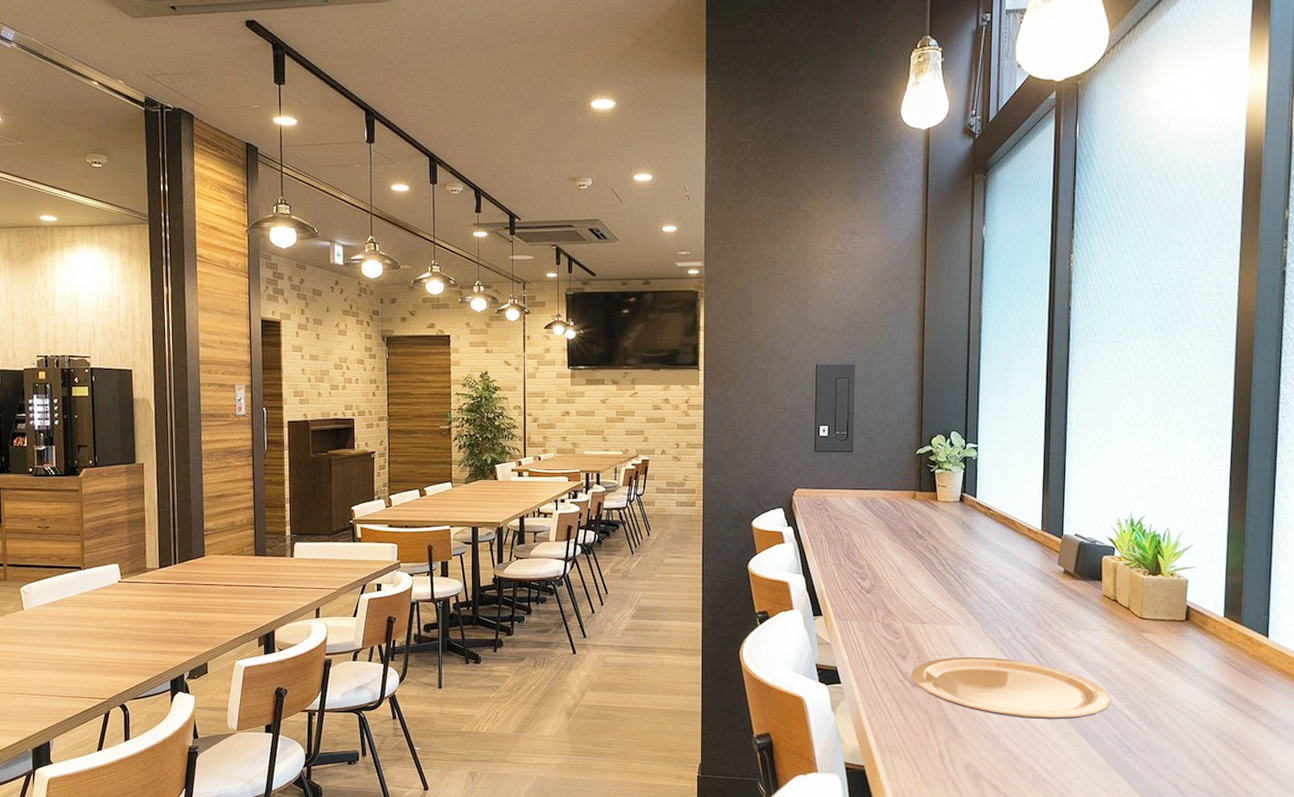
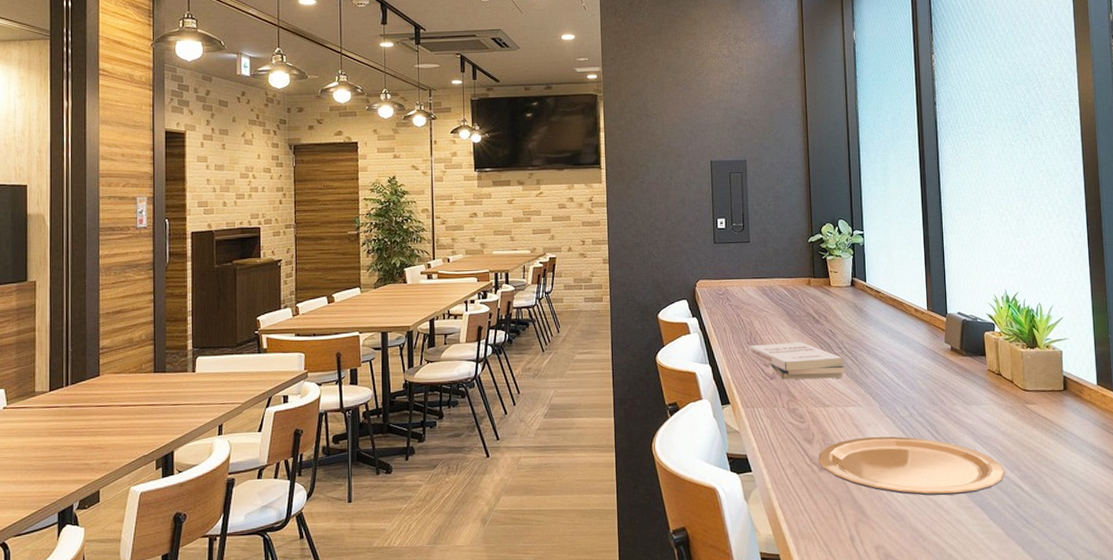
books: none [844,557,946,595] -> present [748,342,845,380]

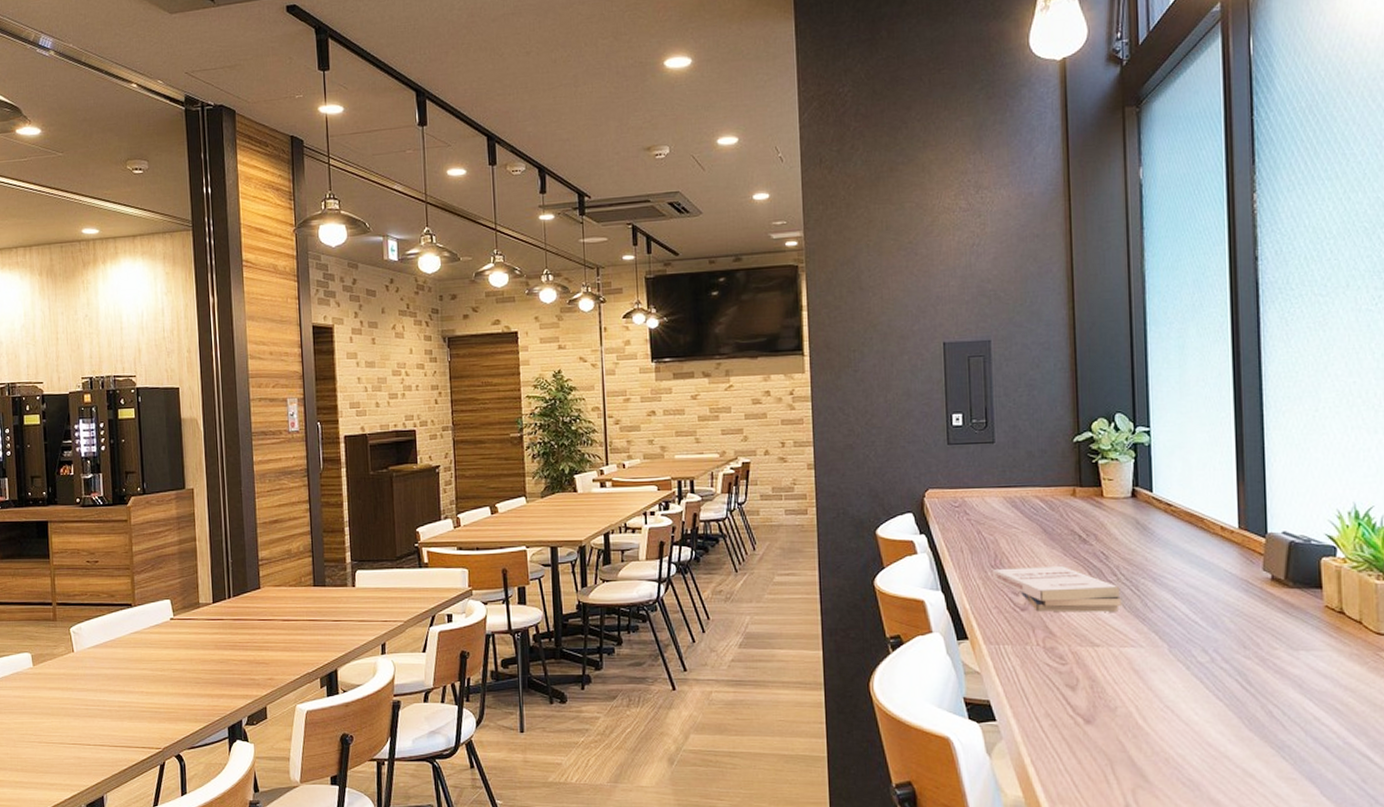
plate: present [818,436,1005,496] -> none [1083,686,1346,763]

